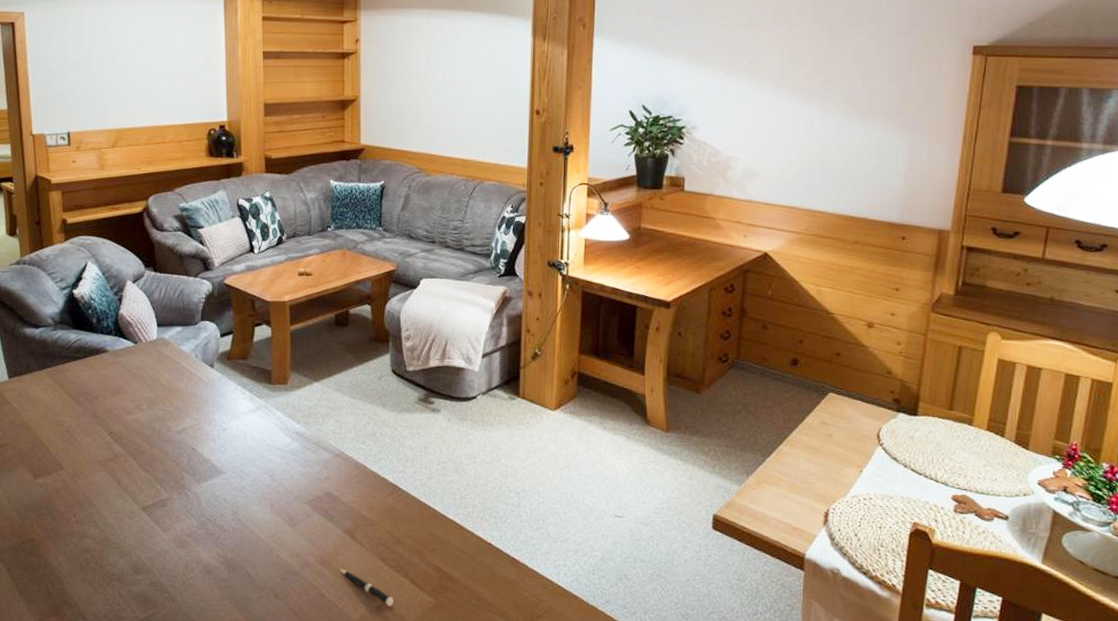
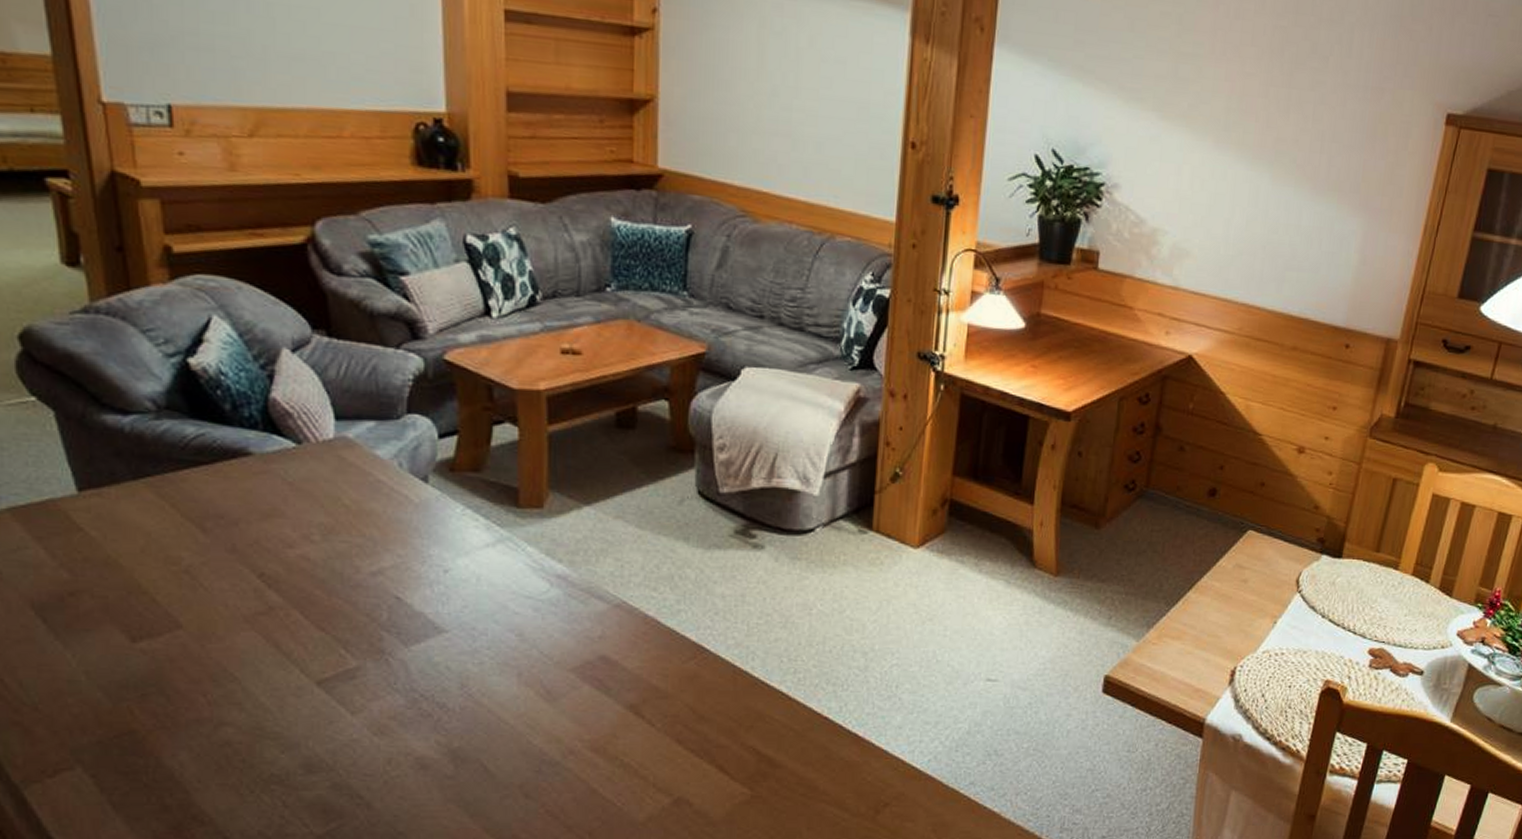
pen: present [340,569,394,607] -> none [619,756,694,802]

